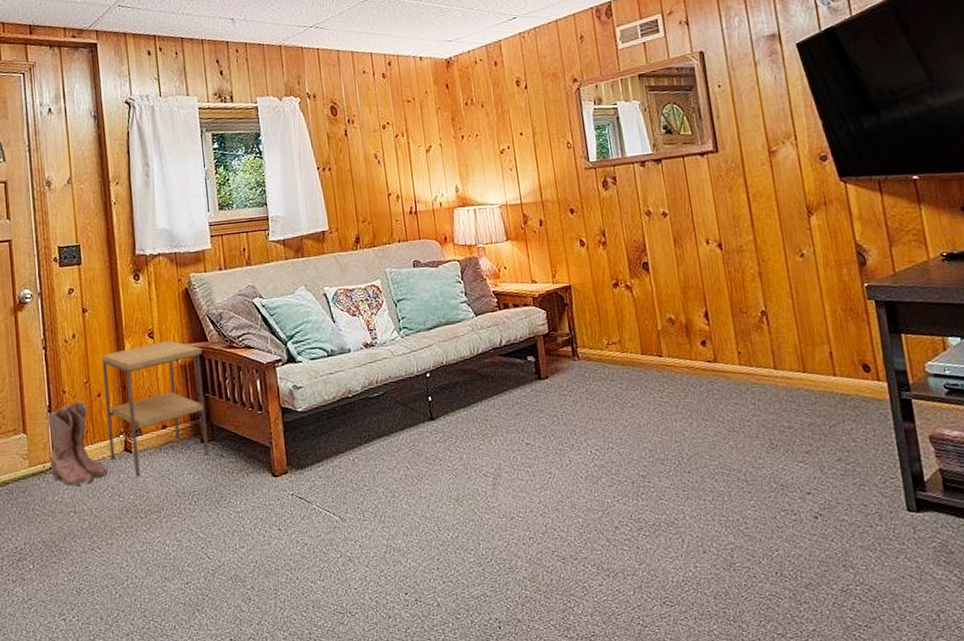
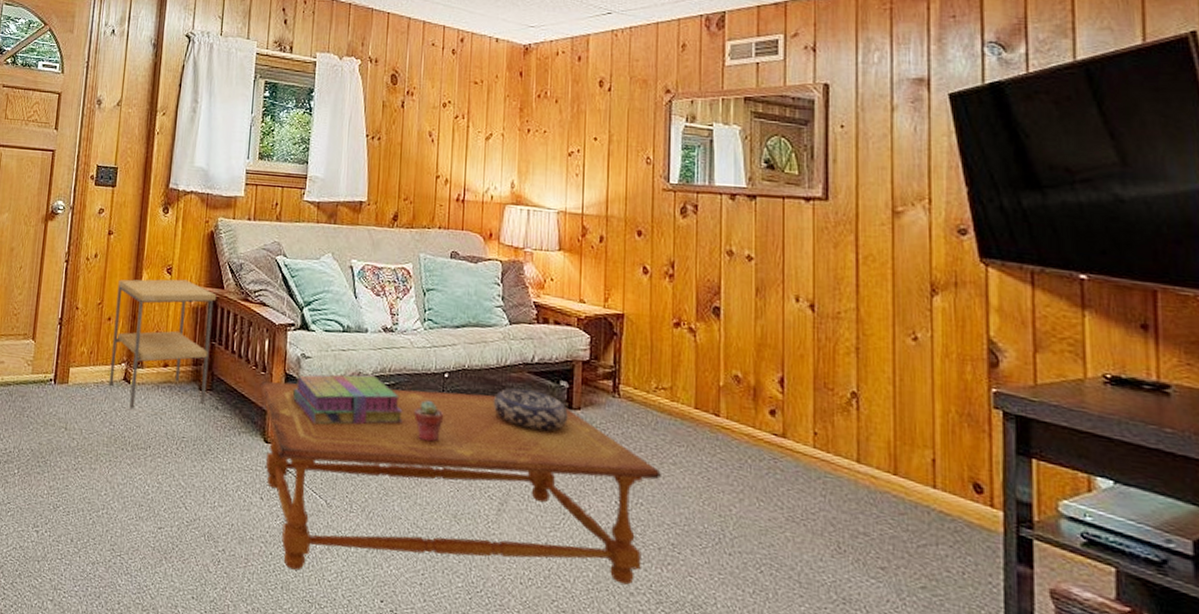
boots: present [47,400,109,487] -> none [51,320,105,404]
coffee table: none [258,379,625,588] -> present [259,381,663,585]
stack of books: none [290,390,397,448] -> present [292,374,403,425]
potted succulent: none [405,401,433,440] -> present [414,400,444,443]
decorative bowl: none [472,370,539,407] -> present [493,388,568,431]

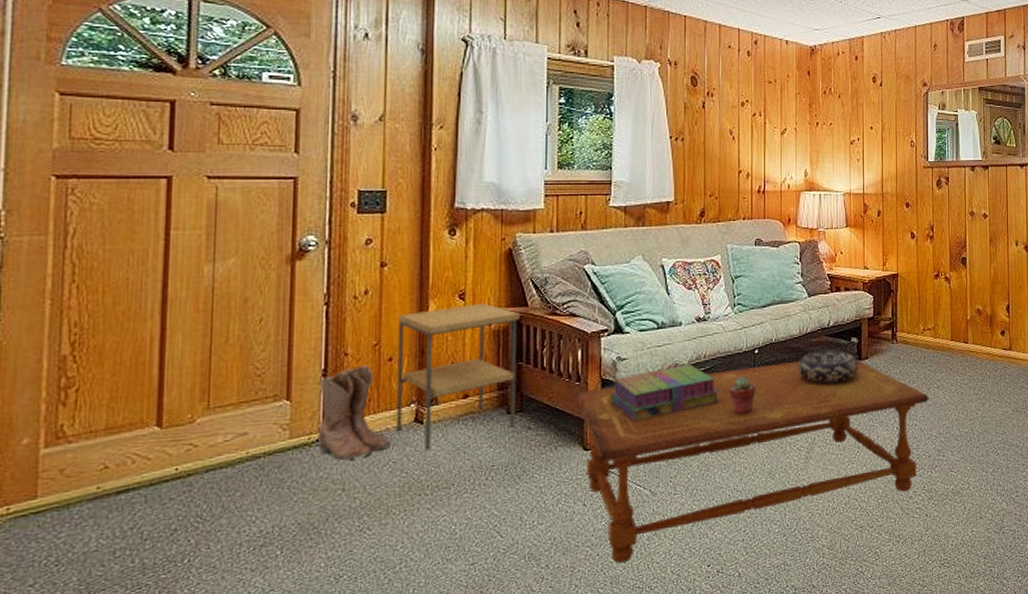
boots: none [51,320,105,404] -> present [318,365,392,461]

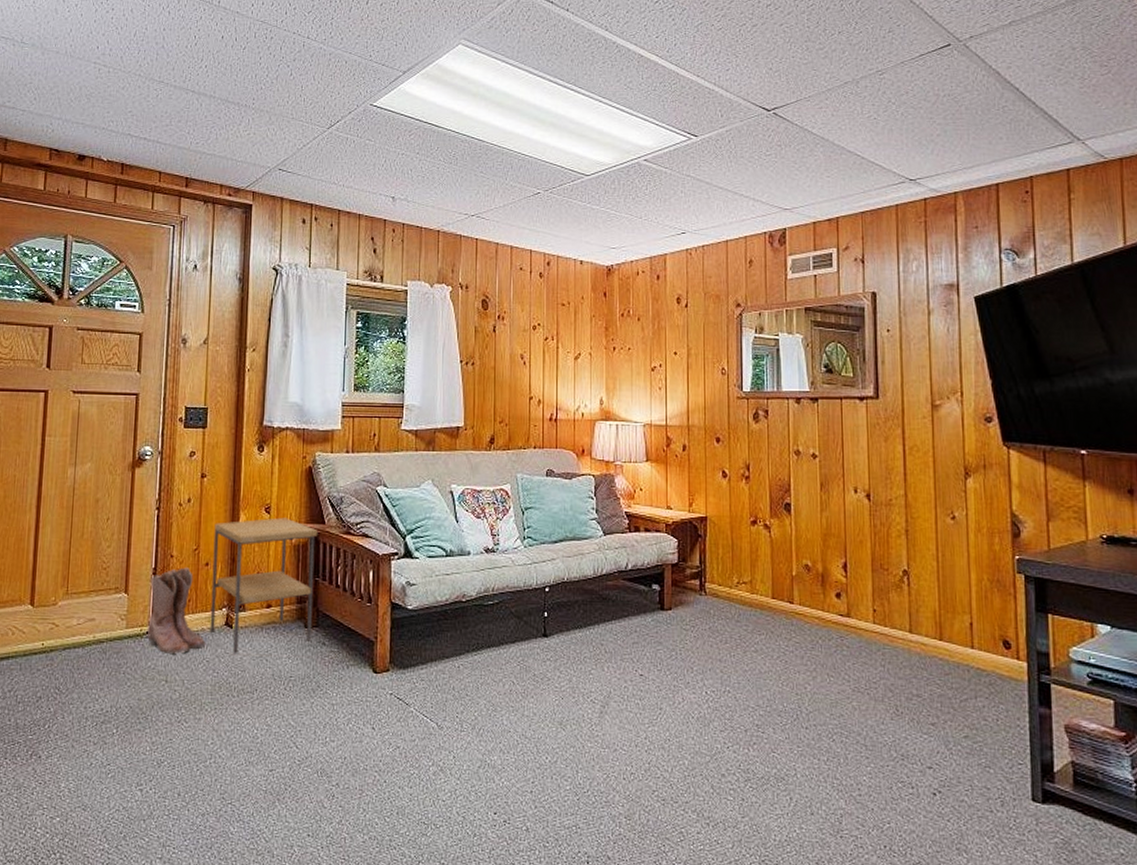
coffee table: present [575,359,930,563] -> none [366,604,746,794]
stack of books: present [610,364,719,421] -> none [399,596,508,650]
potted succulent: present [730,376,756,414] -> none [519,615,547,655]
decorative bowl: present [797,350,858,384] -> none [591,596,660,634]

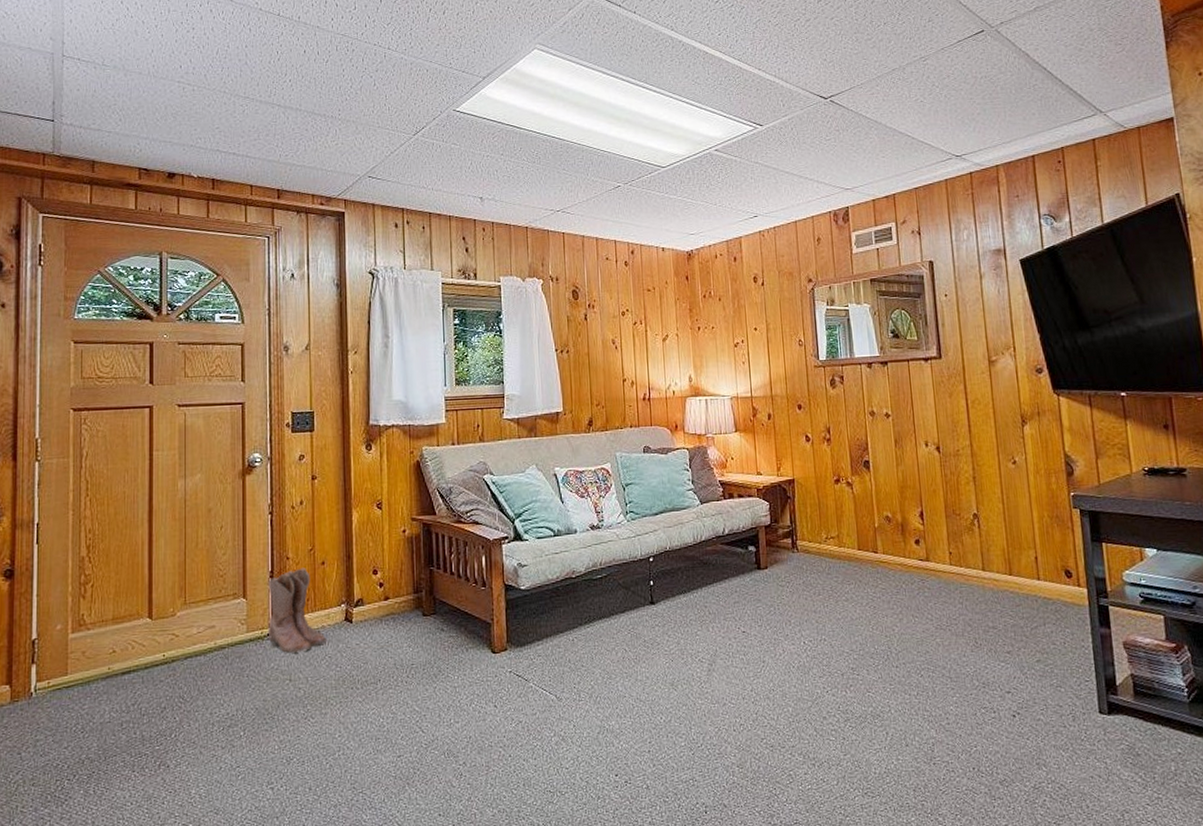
side table: present [210,517,318,654] -> none [328,512,431,648]

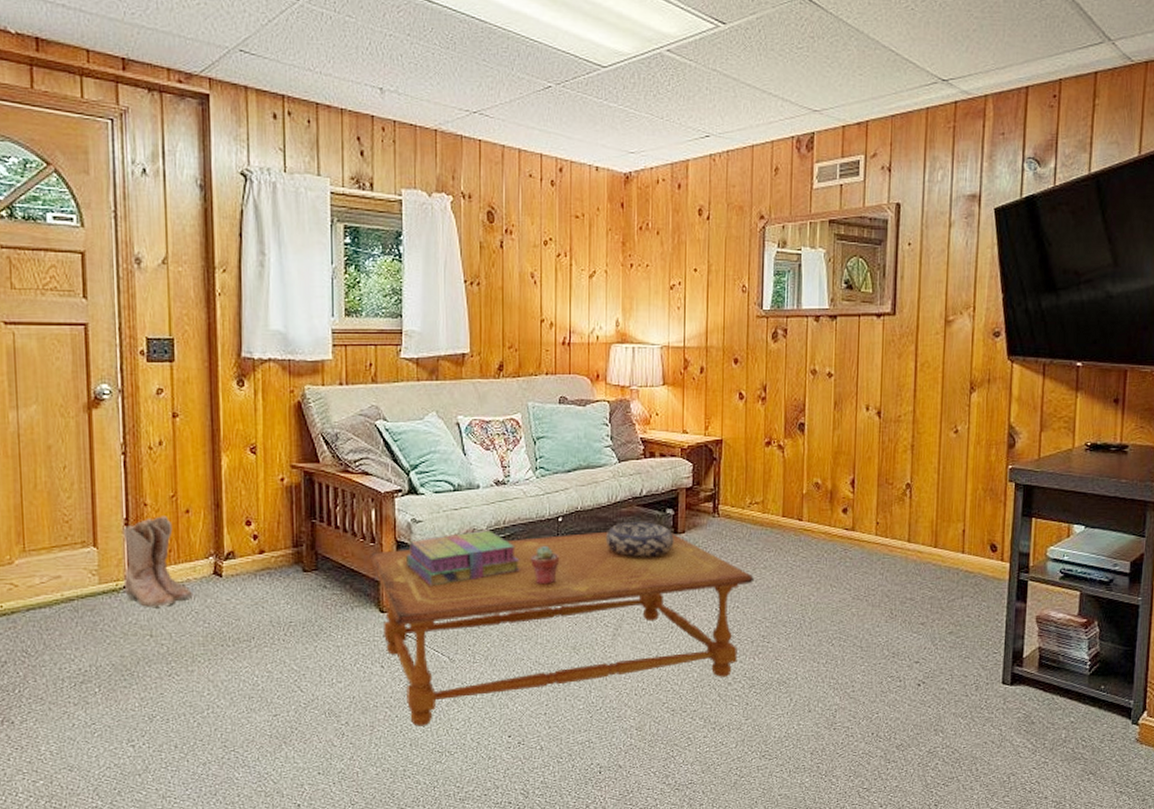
coffee table: none [481,568,839,766] -> present [369,531,755,726]
stack of books: none [513,571,617,627] -> present [405,529,520,586]
potted succulent: none [627,584,654,623] -> present [531,545,560,585]
decorative bowl: none [694,559,758,594] -> present [605,522,674,558]

